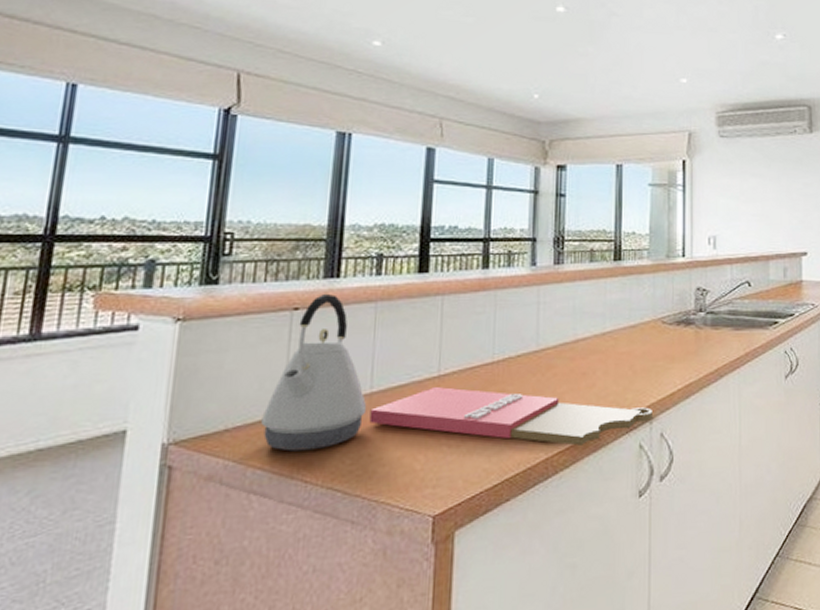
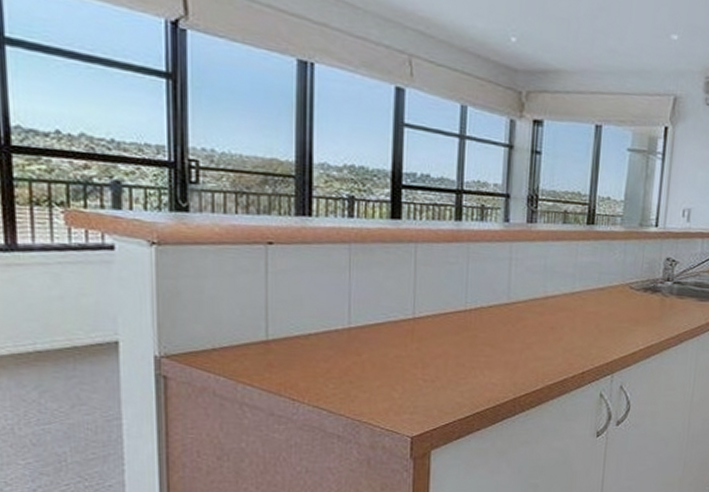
kettle: present [261,294,367,452] -> none [247,231,346,374]
cutting board: present [369,387,652,446] -> none [349,328,614,390]

